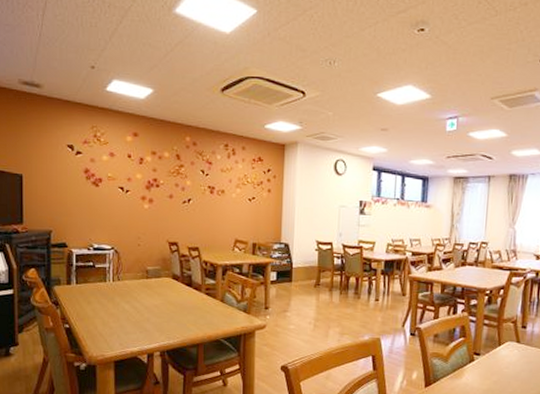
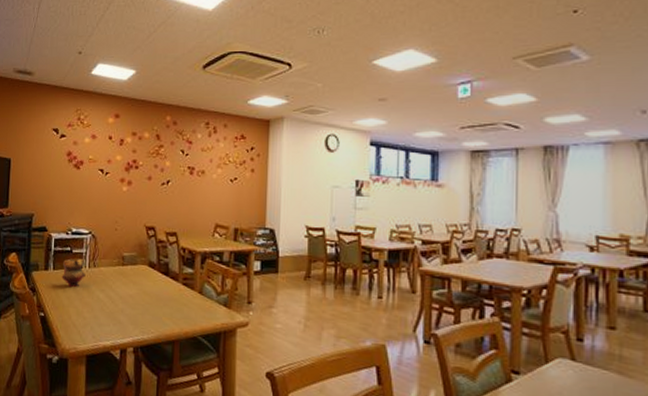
teapot: none [85,273,110,300] -> present [61,258,86,288]

